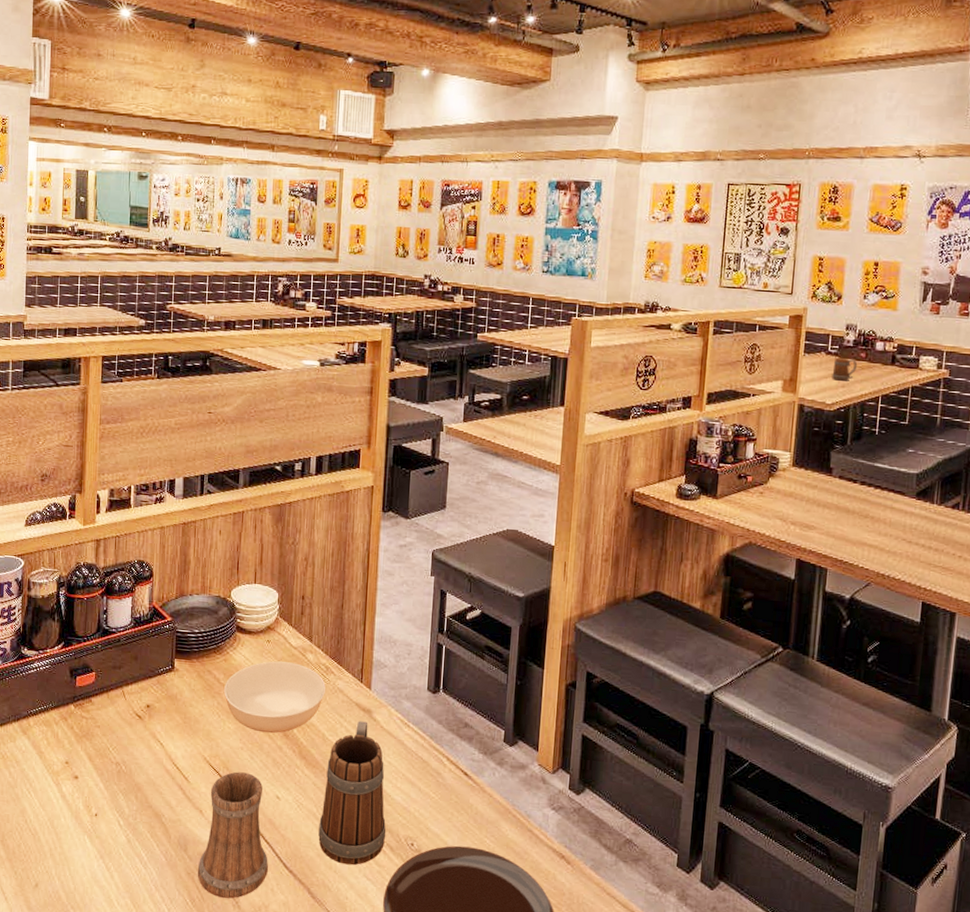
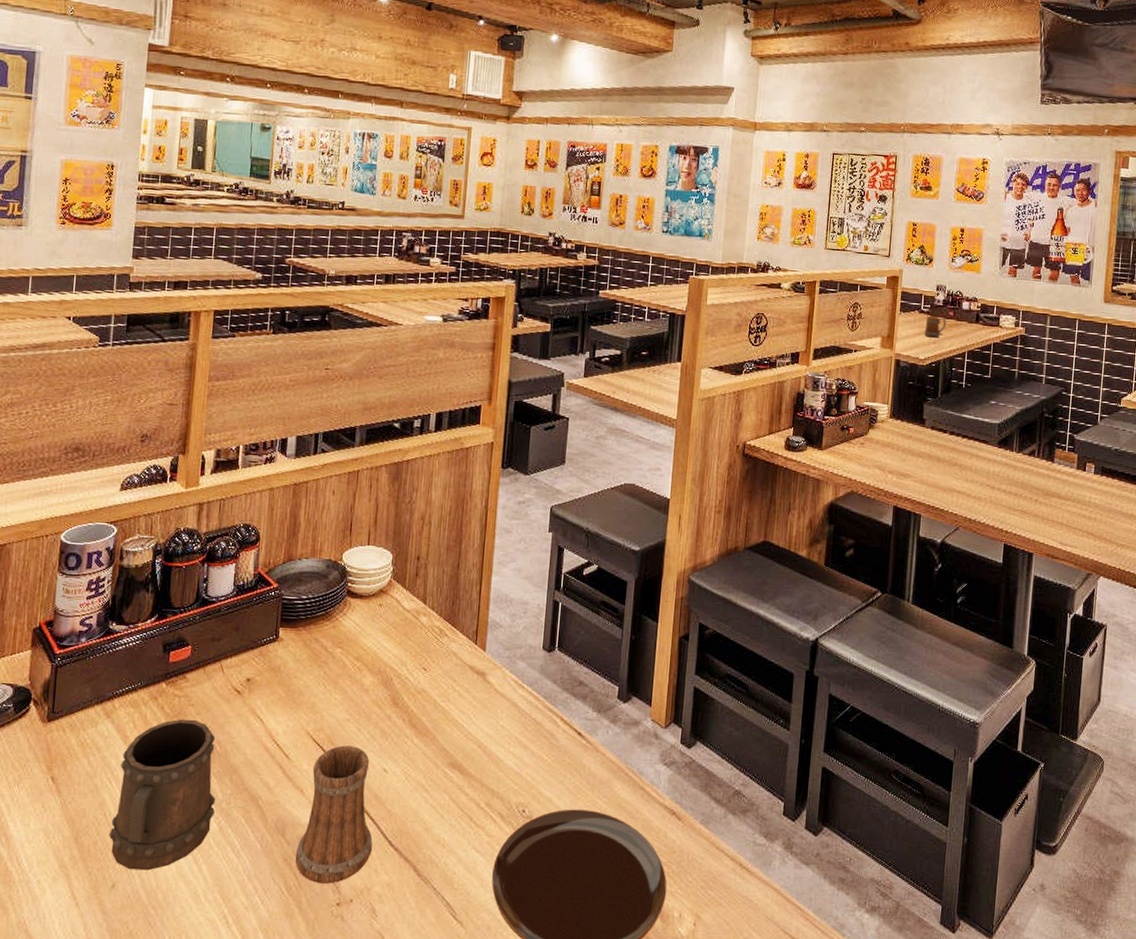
beer mug: none [30,739,123,874] -> present [108,719,216,871]
bowl: present [223,661,327,734] -> none [331,625,440,703]
beer mug: present [318,721,386,866] -> none [426,684,498,838]

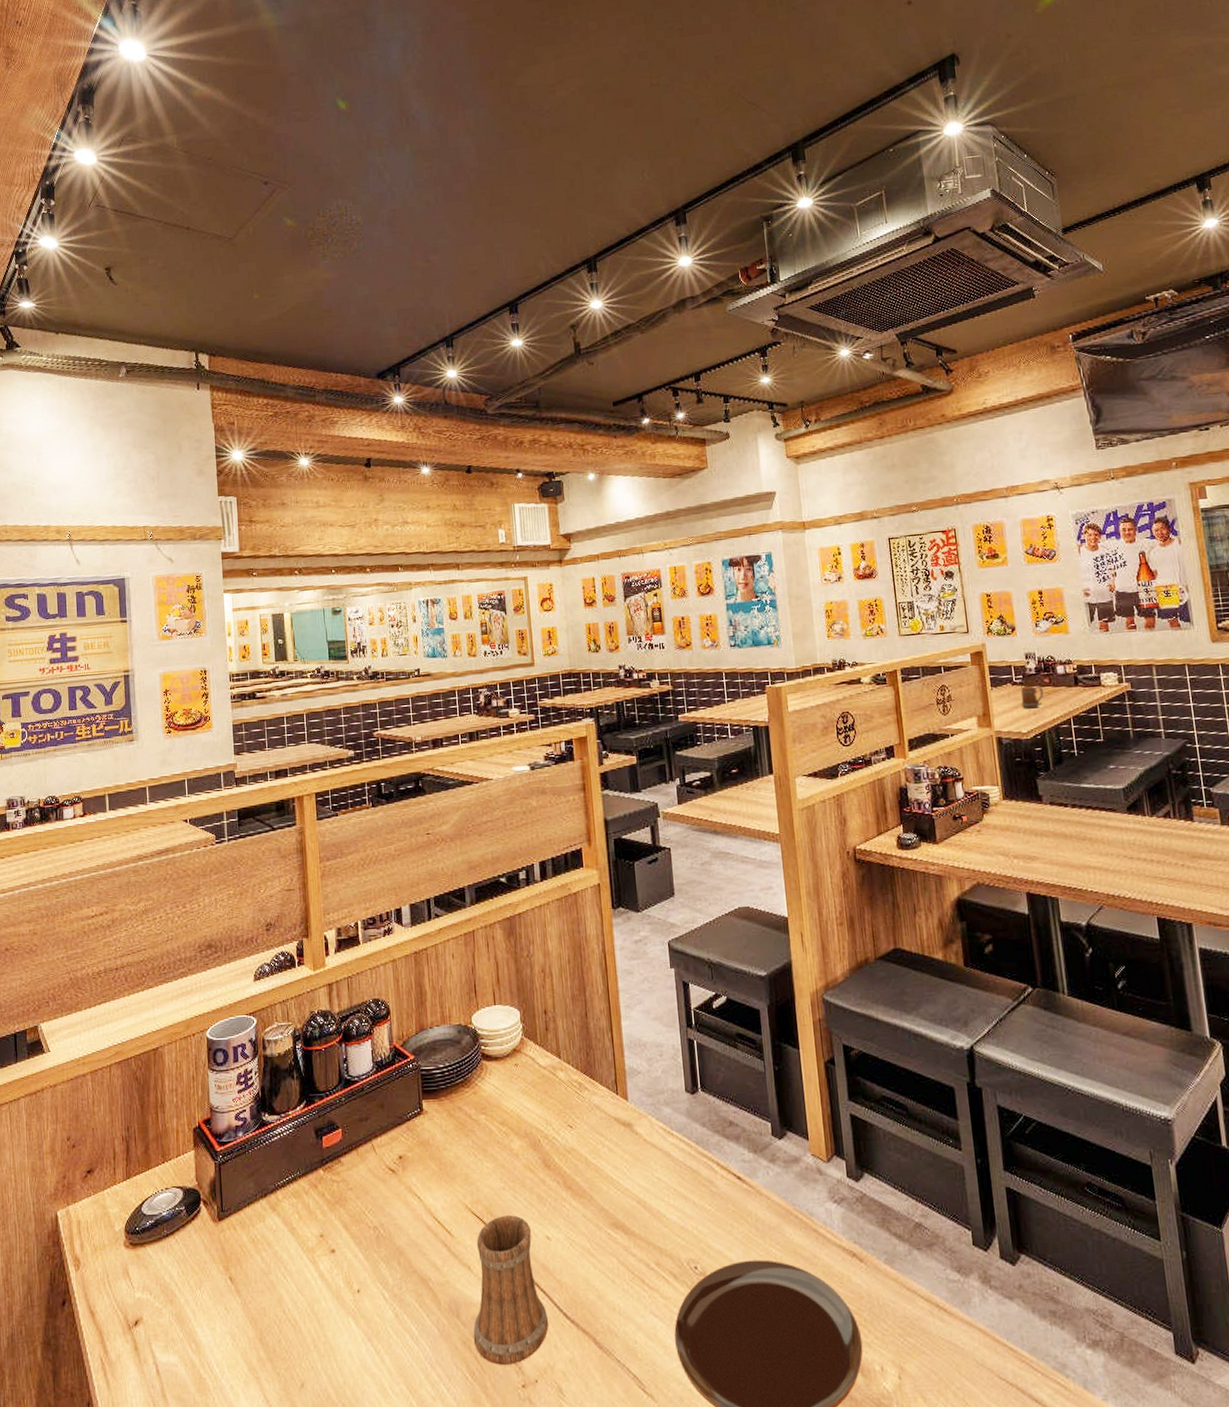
beer mug: present [108,719,216,871] -> none [290,1204,388,1367]

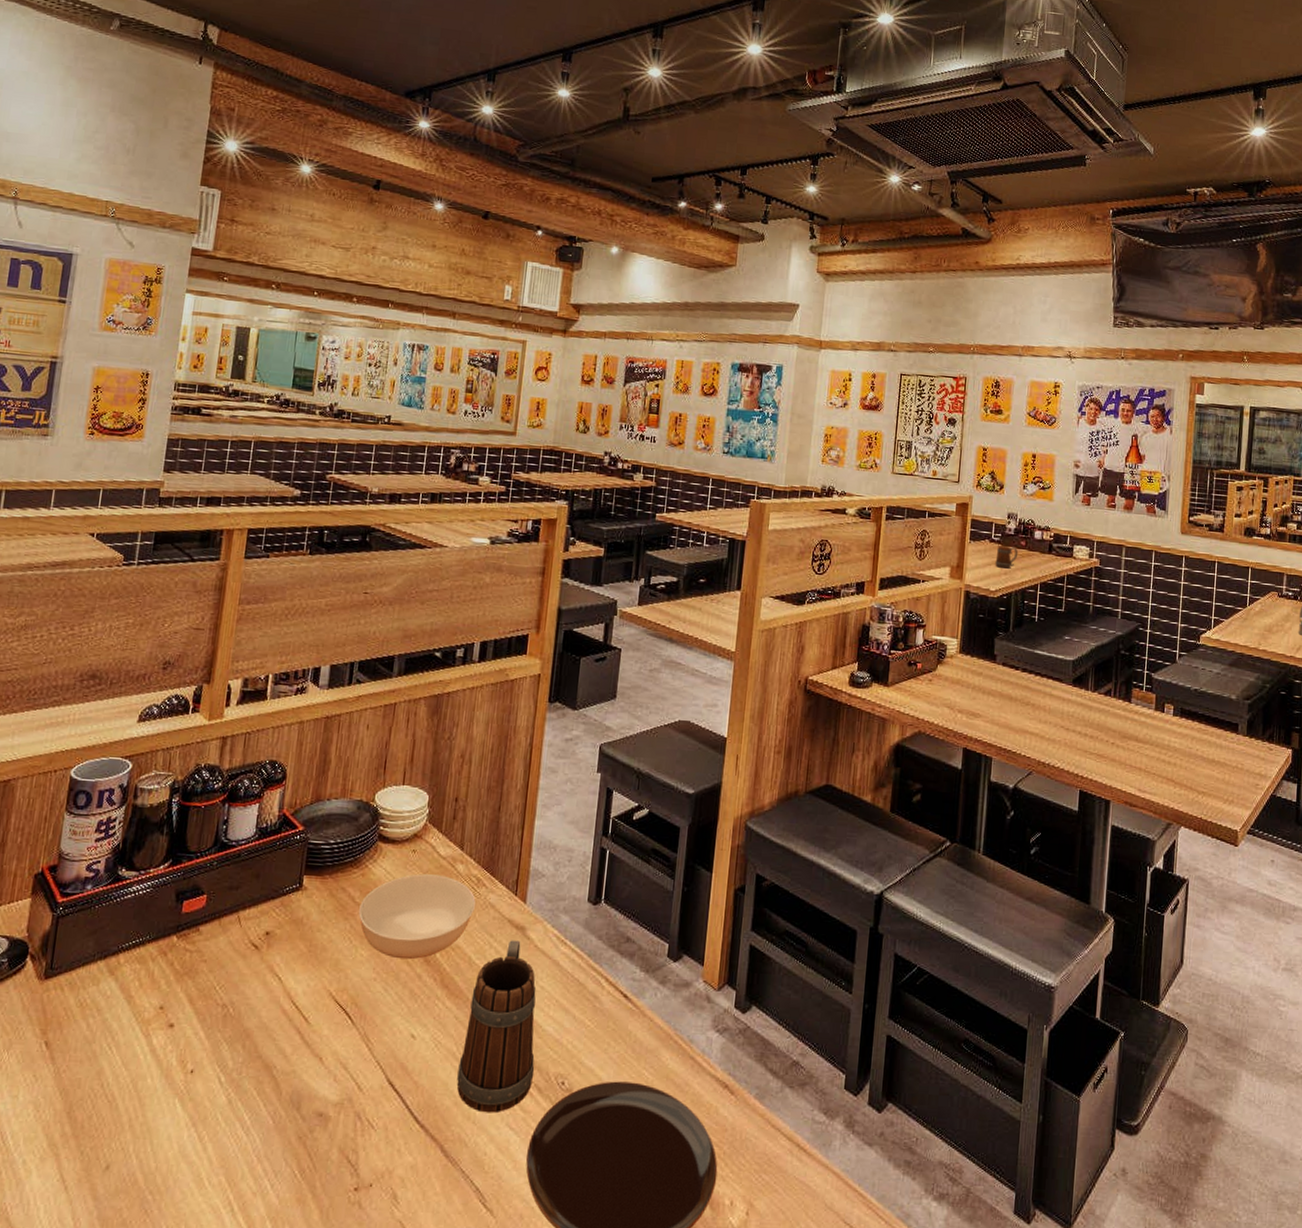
beer mug: present [473,1215,548,1365] -> none [310,1008,397,1165]
bowl: none [476,1084,583,1167] -> present [358,874,477,960]
beer mug: none [594,1137,667,1303] -> present [456,940,536,1113]

